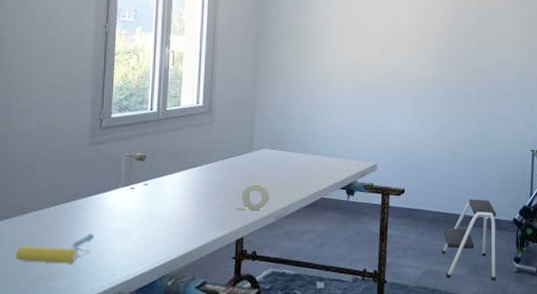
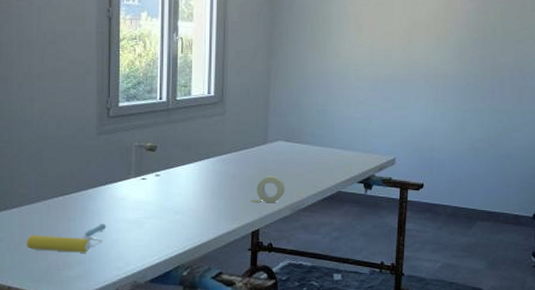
step stool: present [441,199,496,280] -> none [460,194,516,274]

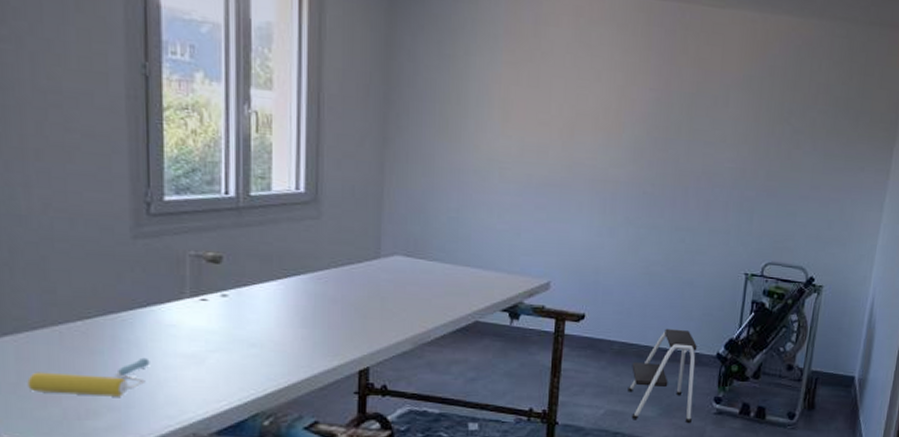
adhesive tape: present [251,175,285,203] -> none [357,299,404,335]
step stool: none [460,194,516,274] -> present [627,328,697,423]

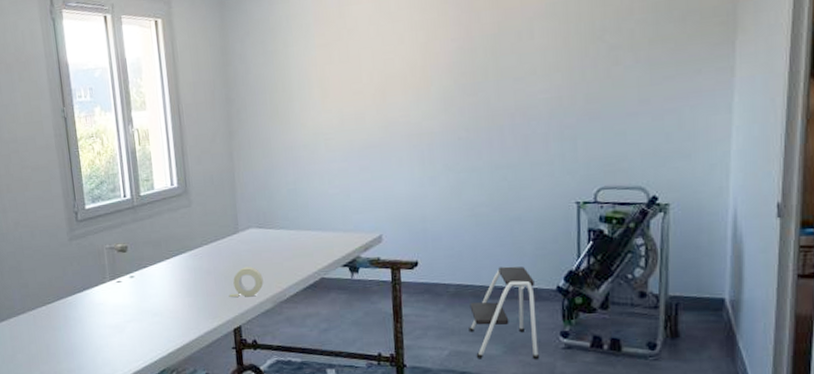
paint roller: present [27,357,150,397] -> none [18,330,90,362]
adhesive tape: none [357,299,404,335] -> present [229,266,264,297]

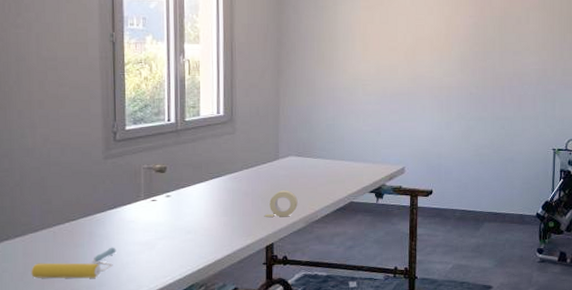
paint roller: none [18,330,90,362] -> present [31,247,116,279]
step stool: present [468,266,539,359] -> none [469,196,521,271]

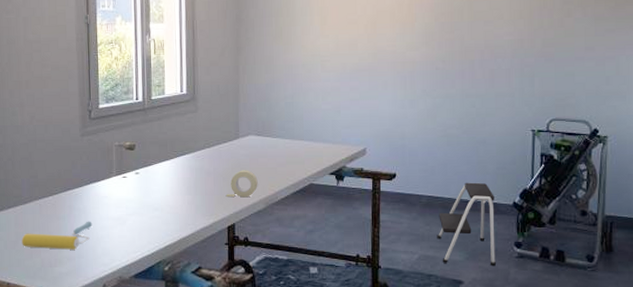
step stool: none [469,196,521,271] -> present [437,182,496,266]

